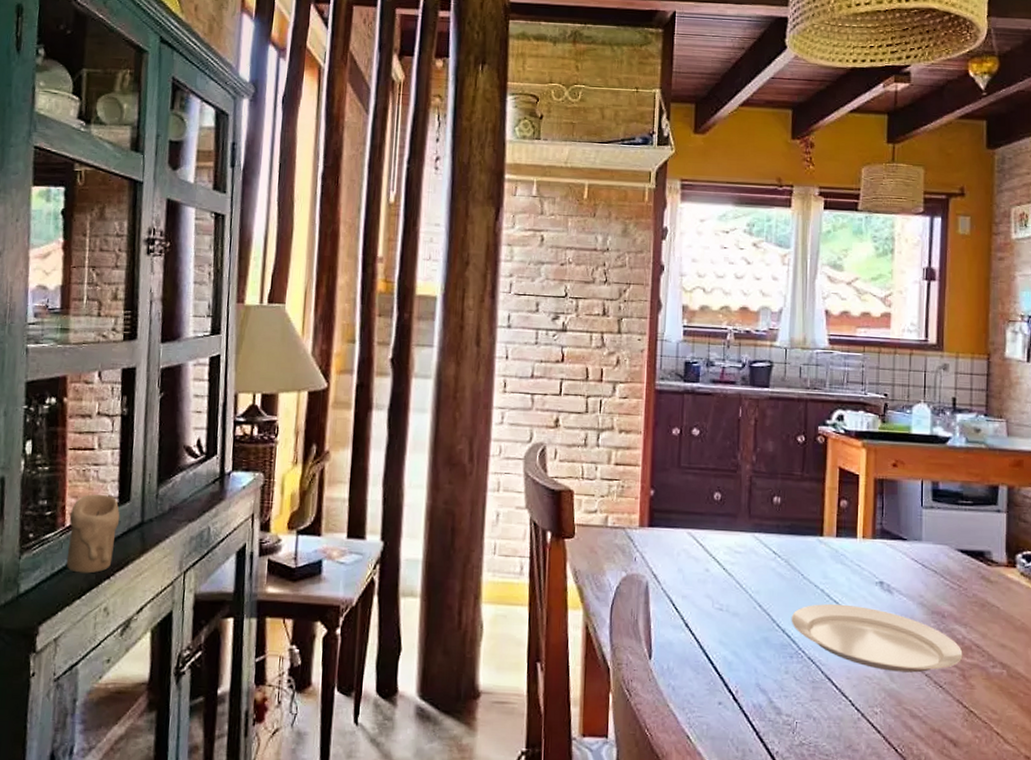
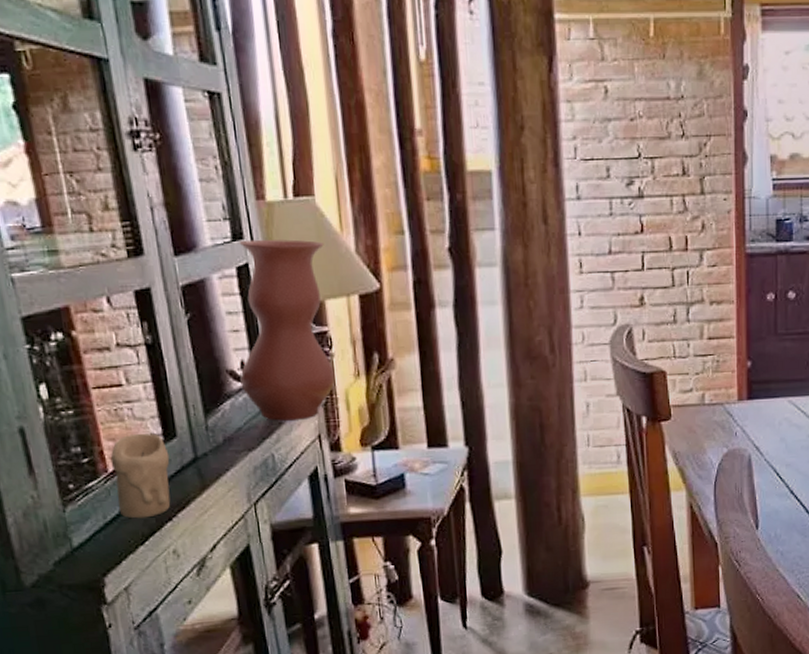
vase: none [194,335,286,498] -> present [239,239,335,421]

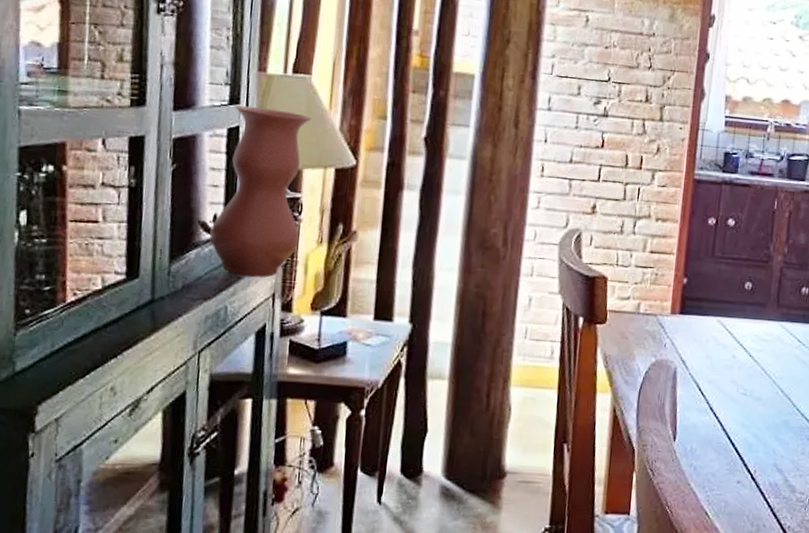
candle: present [110,433,171,519] -> none [67,270,128,352]

